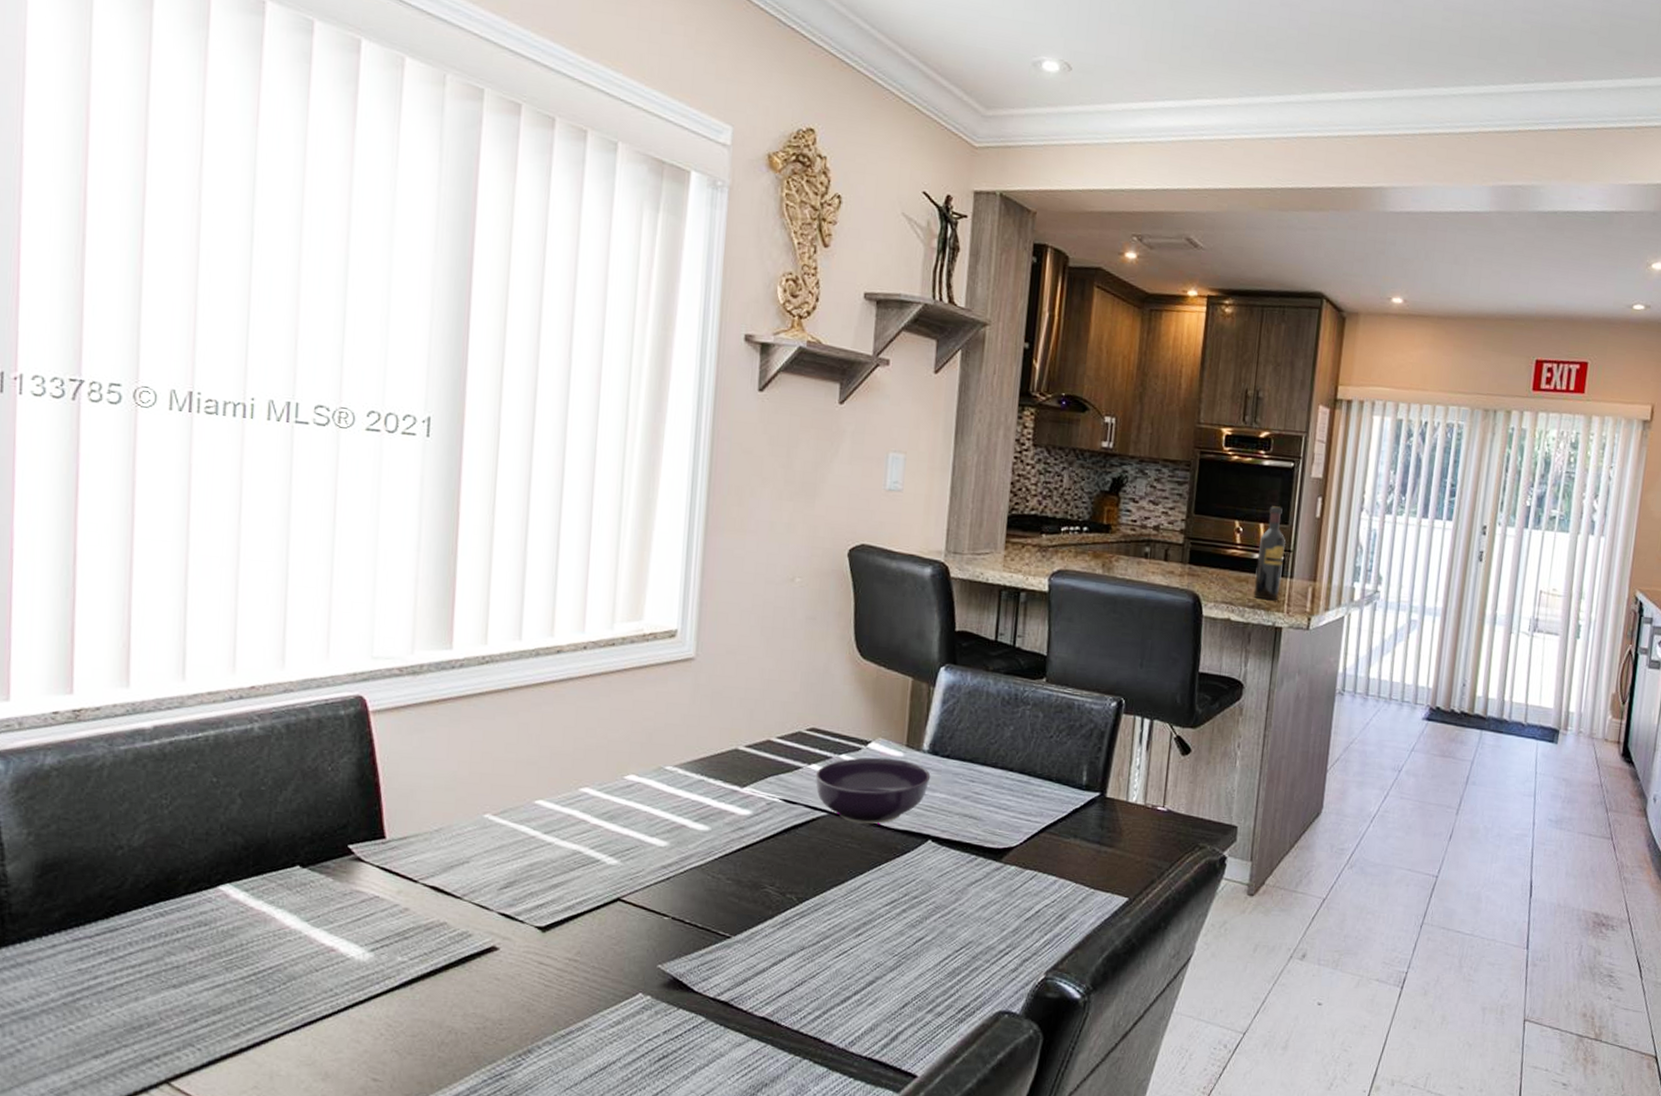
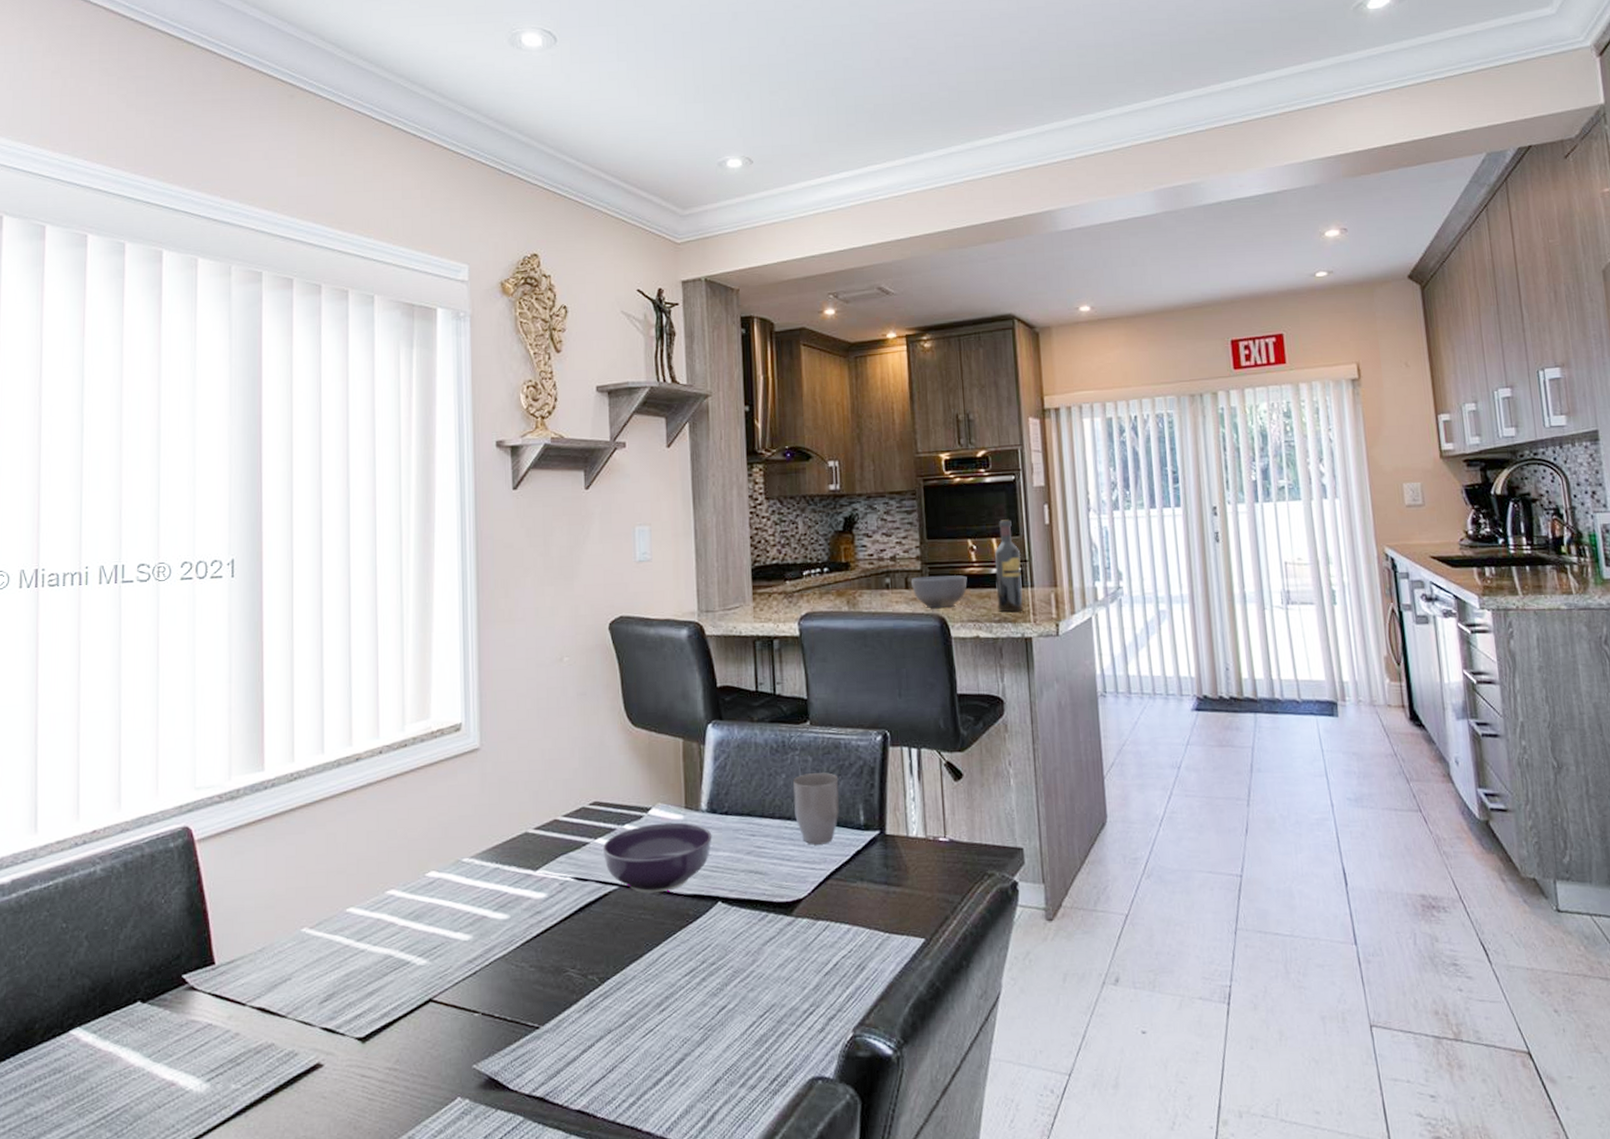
mug: none [1017,729,1067,799] -> present [792,772,840,845]
bowl: none [1171,550,1228,586] -> present [911,575,967,608]

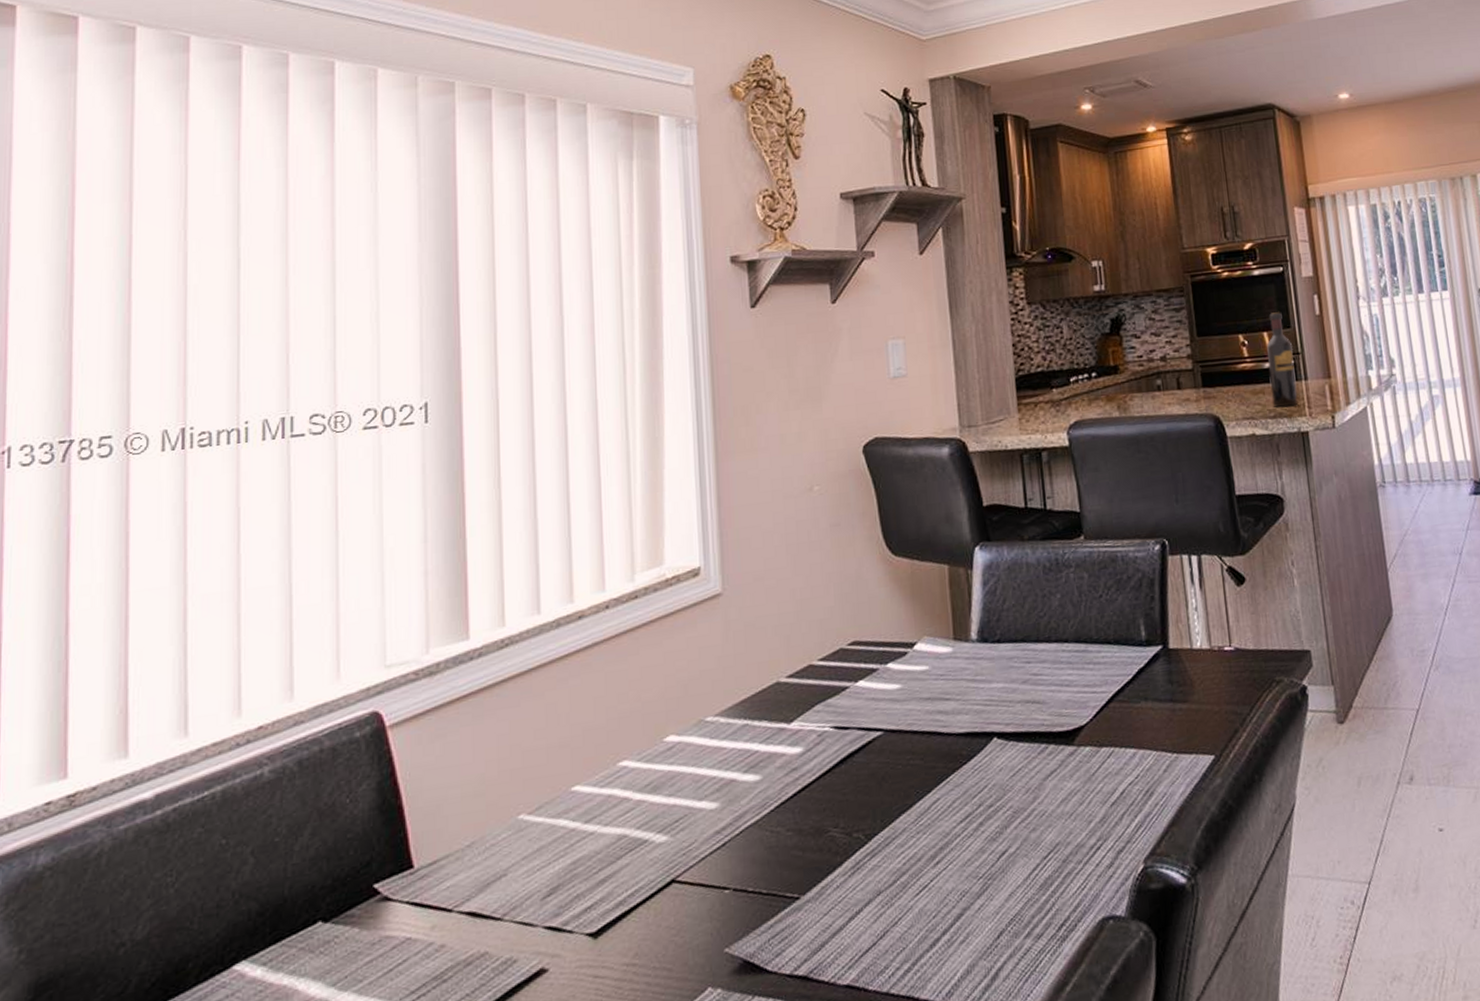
bowl: present [602,822,712,894] -> none [864,655,985,737]
mug: present [792,772,840,845] -> none [1068,588,1120,667]
bowl: present [911,575,967,608] -> none [1183,372,1240,408]

